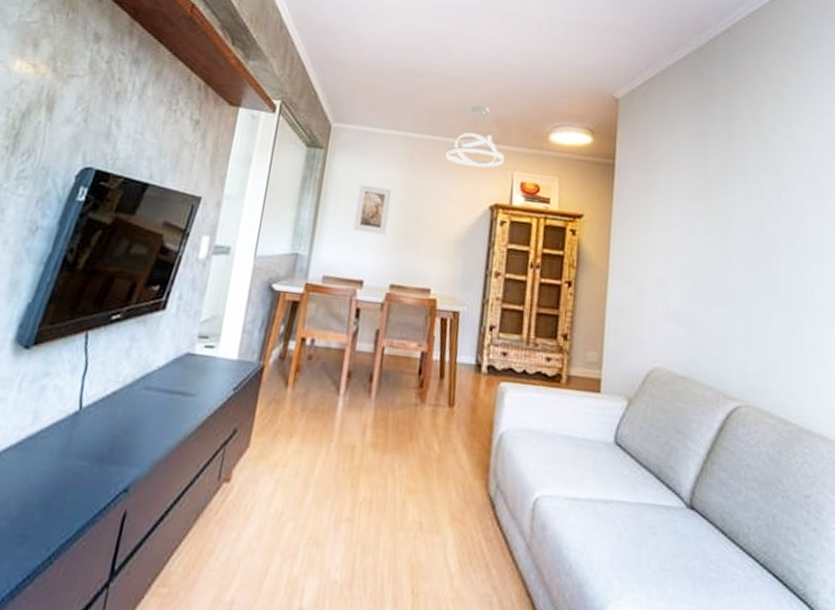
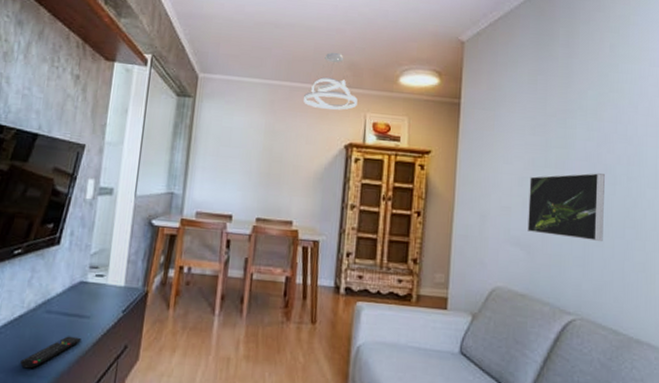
remote control: none [109,417,184,456] -> present [20,336,82,369]
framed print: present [353,184,393,235] -> none [221,129,256,174]
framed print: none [687,243,769,320] -> present [527,173,605,242]

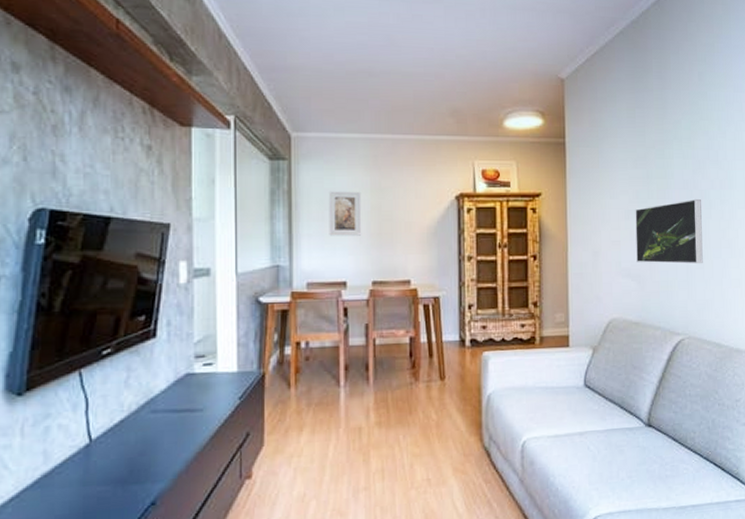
remote control: present [20,336,82,369] -> none [129,432,197,476]
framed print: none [221,129,256,174] -> present [328,191,362,236]
pendant light: present [304,52,358,110] -> none [408,99,464,160]

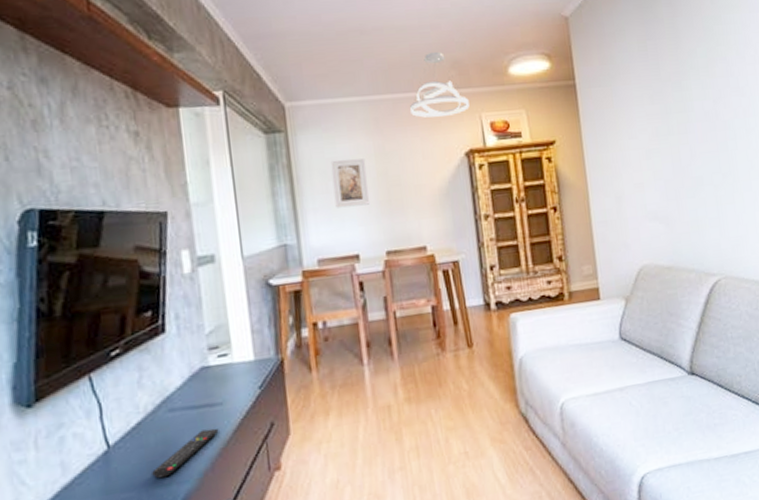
remote control: none [129,432,197,476] -> present [152,428,219,479]
pendant light: none [408,99,464,160] -> present [410,51,470,118]
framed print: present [635,199,703,264] -> none [656,130,733,204]

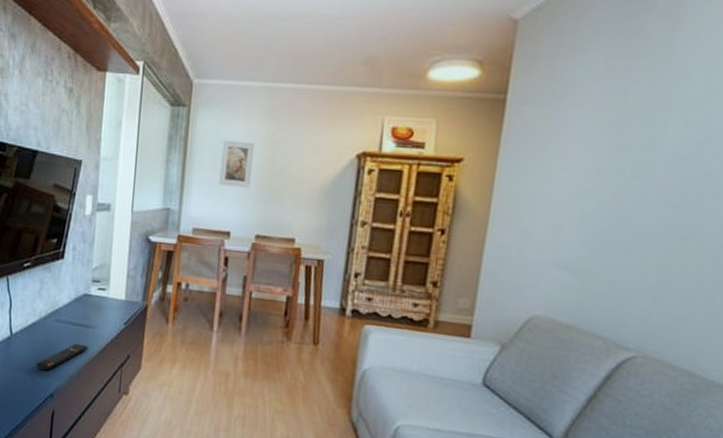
pendant light: present [410,51,470,118] -> none [310,45,374,114]

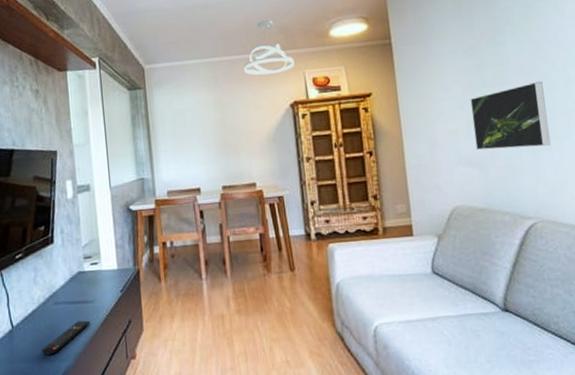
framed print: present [219,140,256,188] -> none [179,109,209,150]
pendant light: none [310,45,374,114] -> present [244,19,295,75]
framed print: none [583,182,703,268] -> present [470,82,551,151]

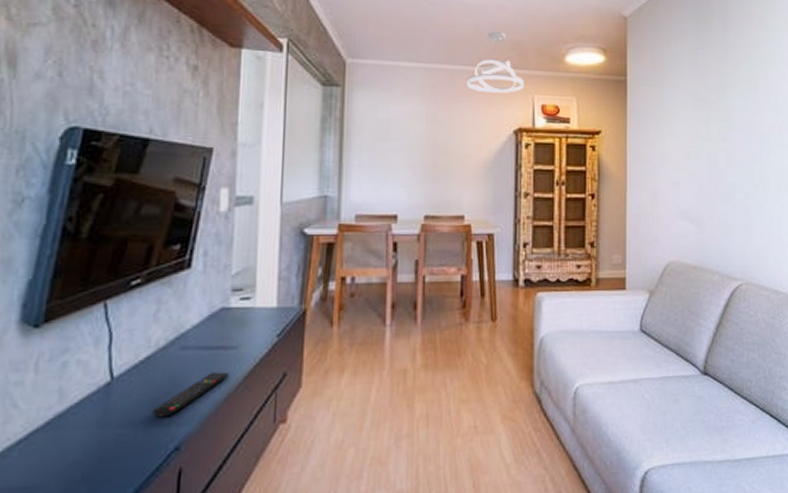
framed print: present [470,82,551,151] -> none [695,143,762,209]

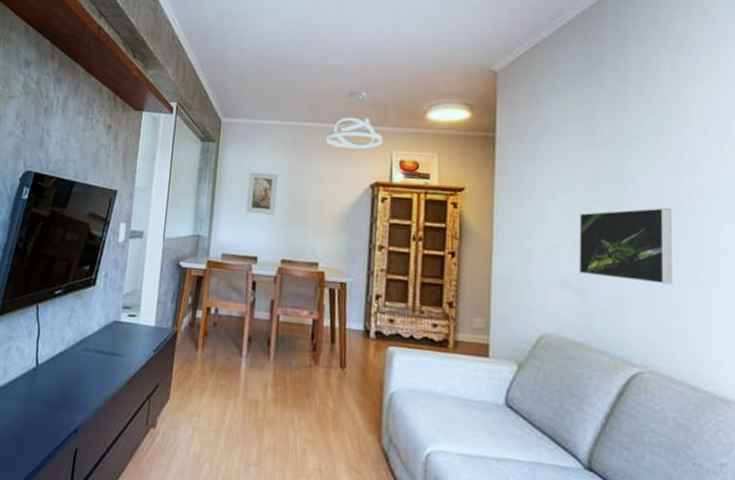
remote control: present [153,372,229,418] -> none [61,373,116,404]
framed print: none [381,120,417,168] -> present [246,171,279,215]
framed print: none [695,143,762,209] -> present [579,207,673,286]

